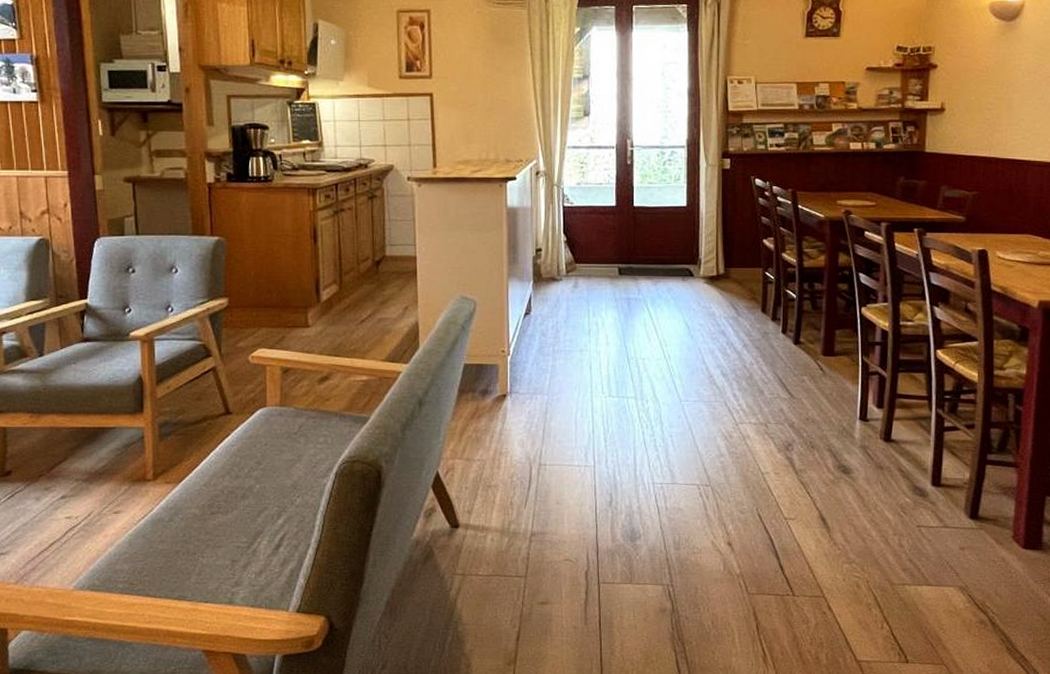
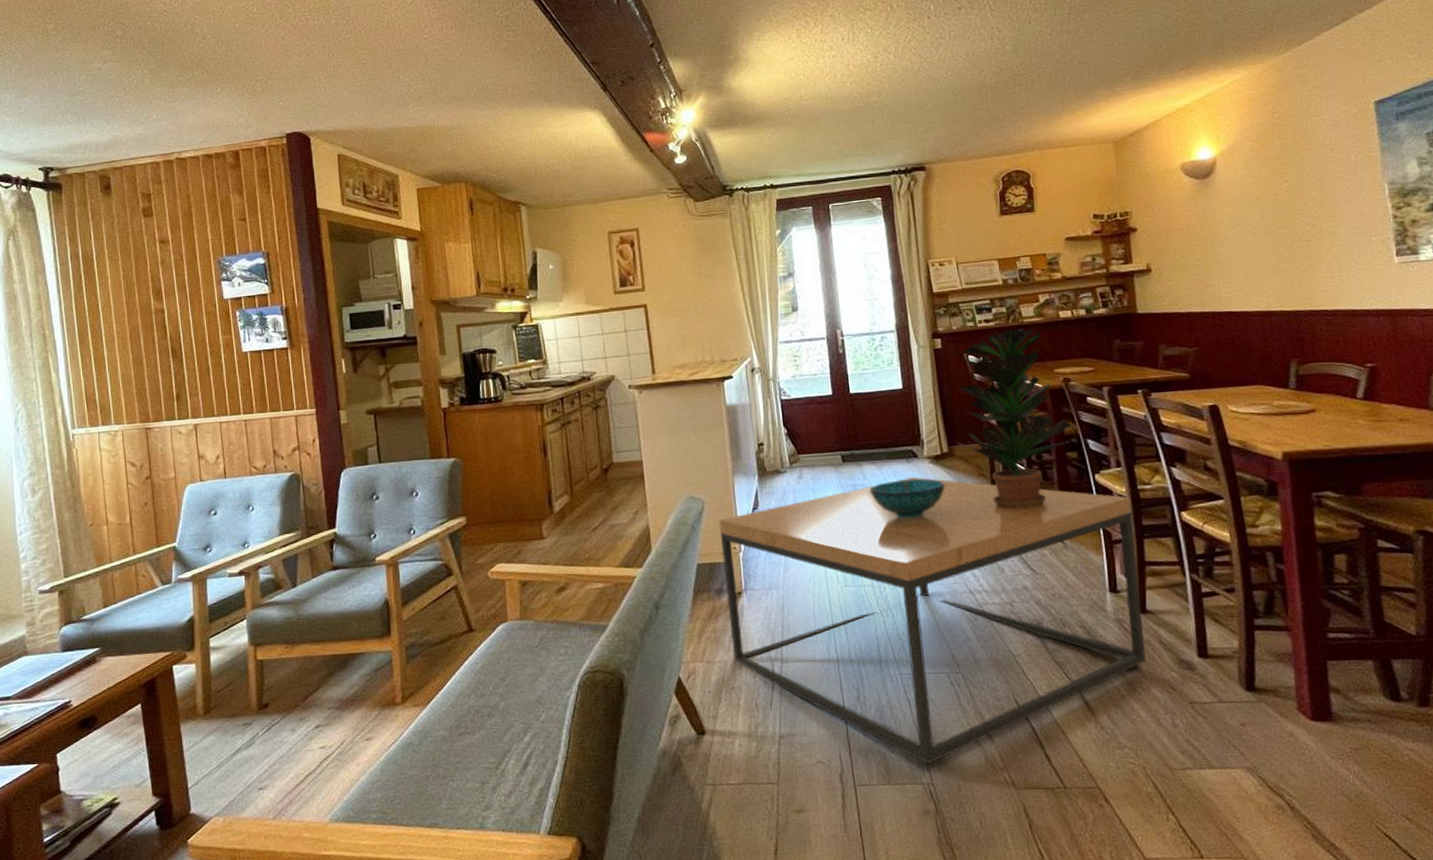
coffee table: none [489,295,891,567] -> present [719,476,1147,764]
decorative bowl: none [642,298,717,336] -> present [869,479,945,519]
potted plant: none [732,156,848,335] -> present [955,328,1073,510]

